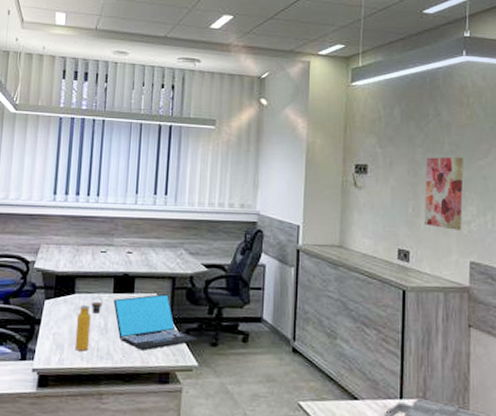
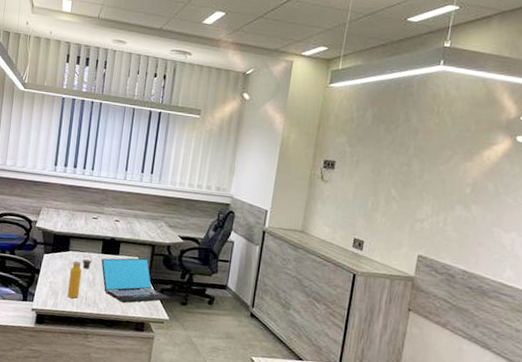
wall art: present [424,156,464,230] -> none [381,158,426,227]

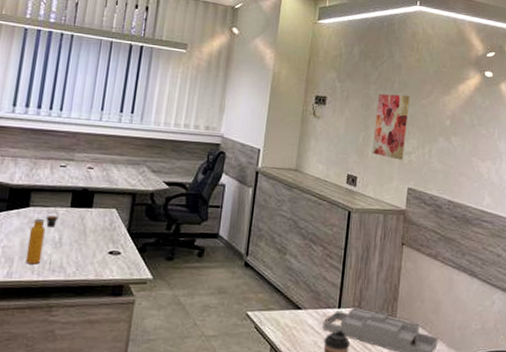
laptop: present [101,258,170,303] -> none [70,209,154,264]
wall art: none [381,158,426,227] -> present [372,93,410,160]

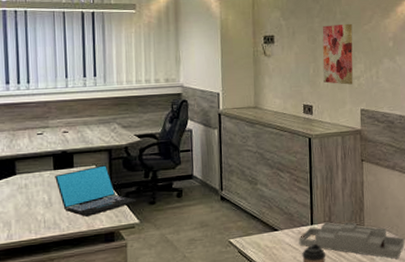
water bottle: present [25,210,59,265] -> none [20,175,45,225]
laptop: none [70,209,154,264] -> present [55,165,137,217]

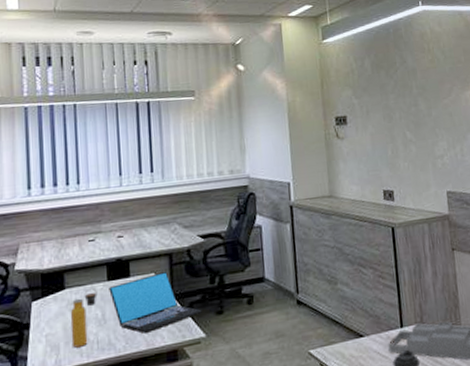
water bottle: none [20,175,45,225] -> present [70,288,97,348]
wall art: present [322,23,353,85] -> none [398,98,437,166]

